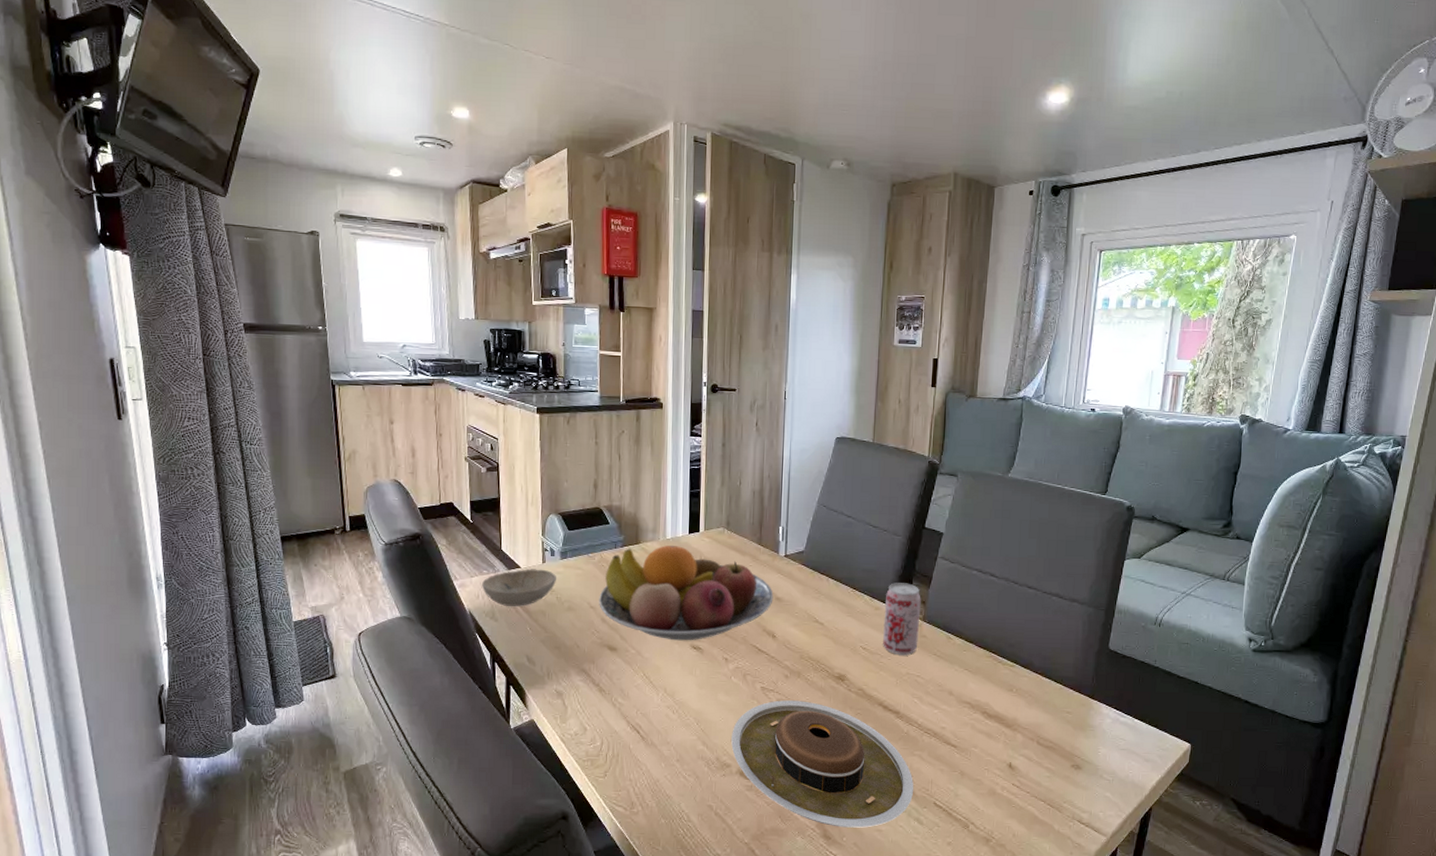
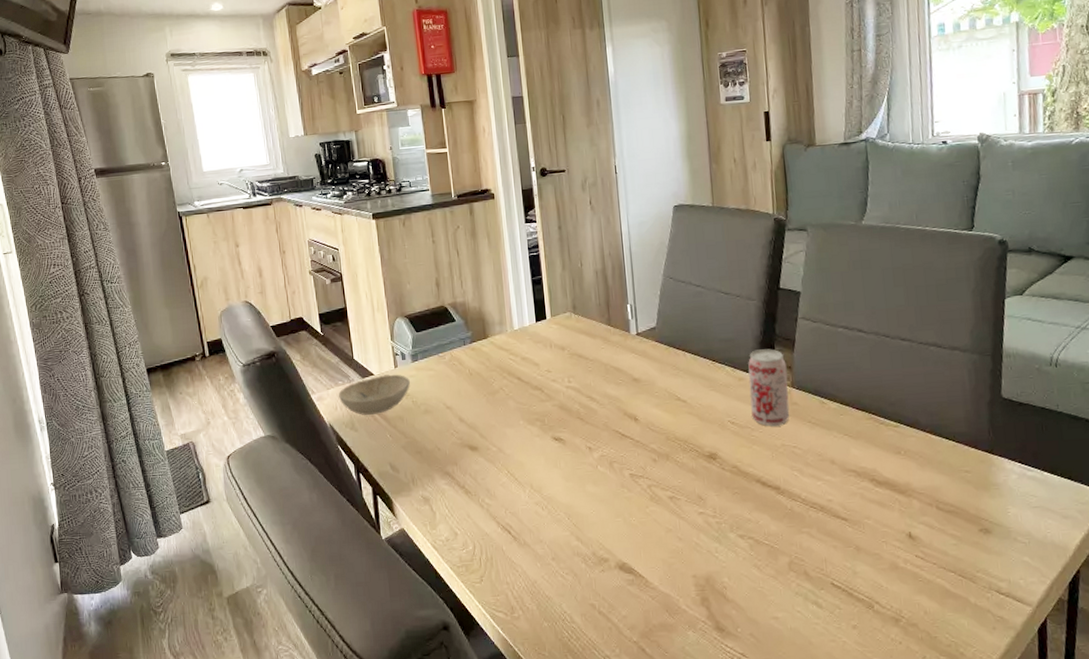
fruit bowl: present [599,546,774,641] -> none [454,336,631,434]
plate: present [731,700,913,828] -> none [605,484,807,618]

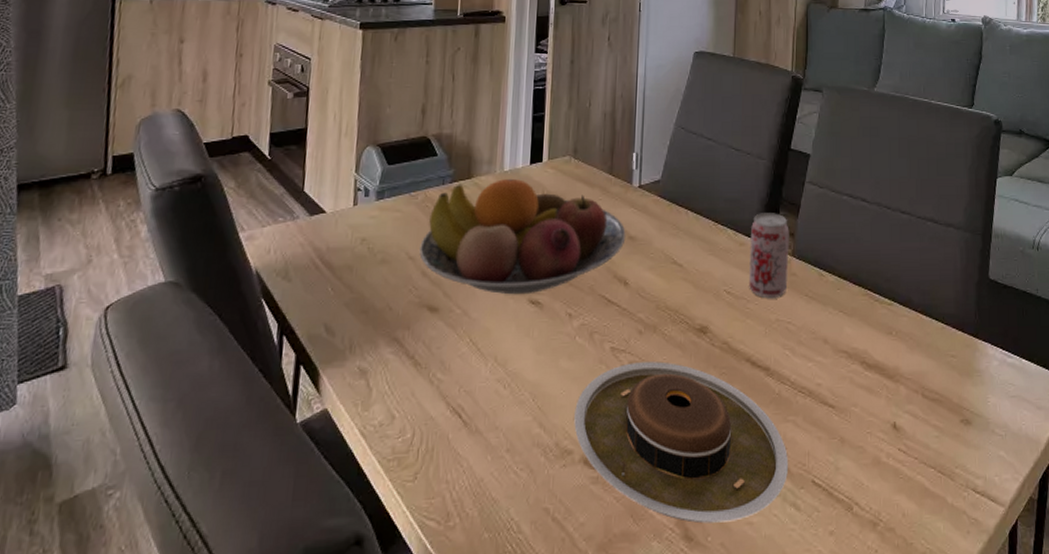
bowl: present [338,374,411,415] -> none [274,213,371,262]
fruit bowl: none [454,336,631,434] -> present [419,179,626,295]
plate: none [605,484,807,618] -> present [574,361,788,524]

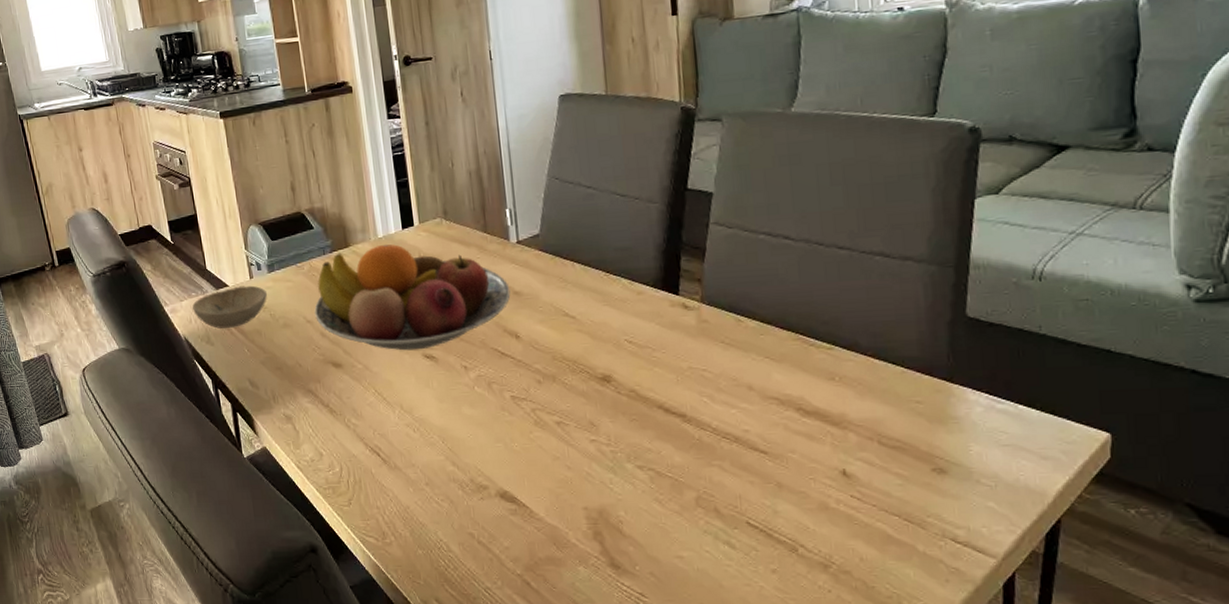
bowl: none [274,213,371,262] -> present [192,285,268,329]
plate: present [574,361,788,524] -> none [484,409,718,554]
beverage can: present [749,213,789,299] -> none [649,259,699,347]

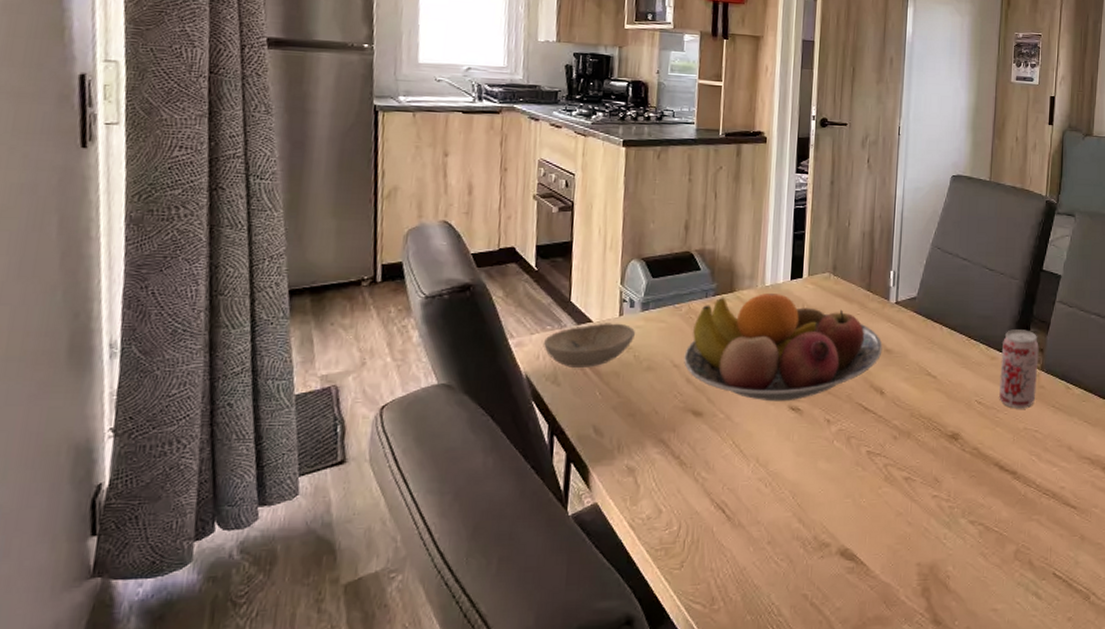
beverage can: none [649,259,699,347] -> present [999,329,1039,409]

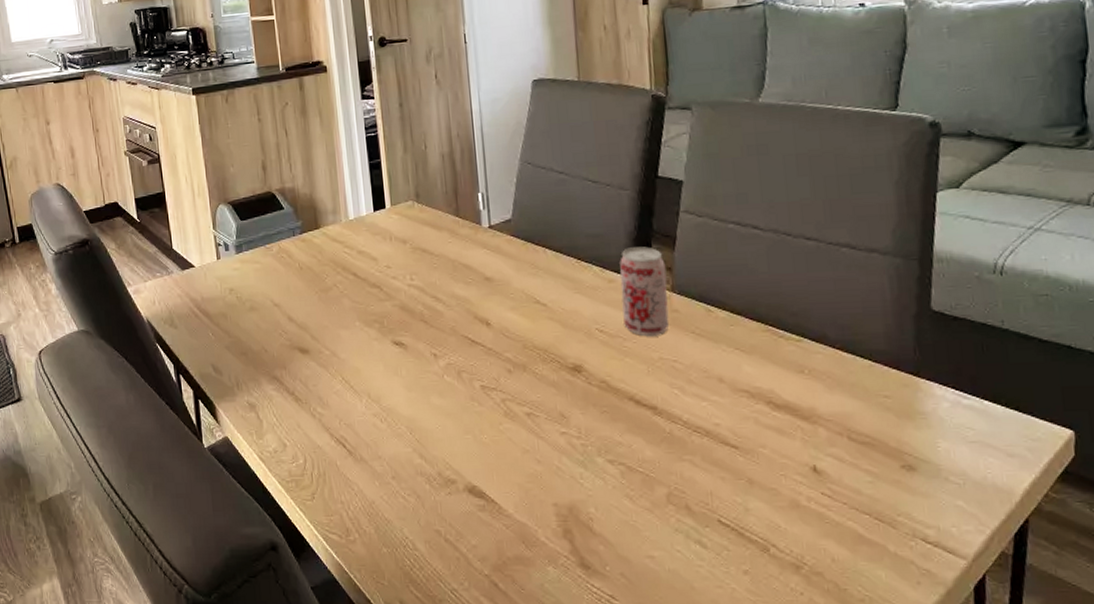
bowl: present [543,323,636,367] -> none [156,266,235,311]
fruit bowl: present [684,294,883,402] -> none [282,227,482,337]

